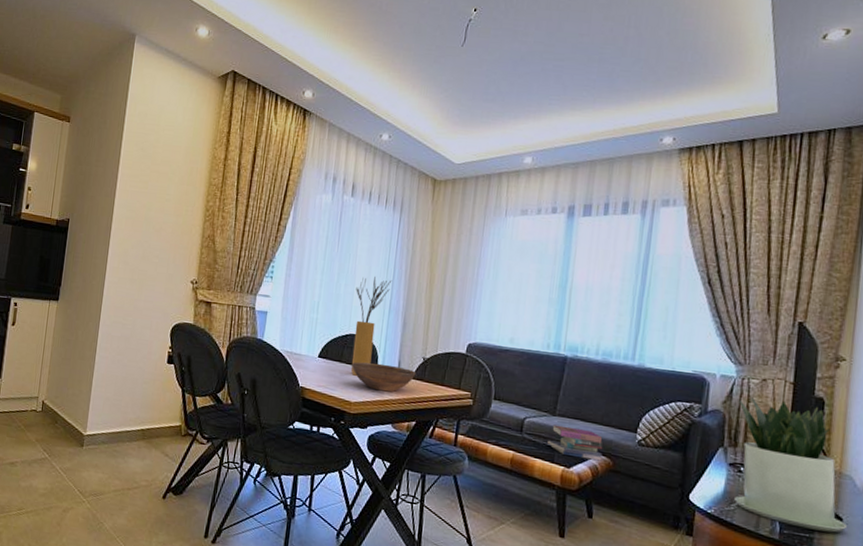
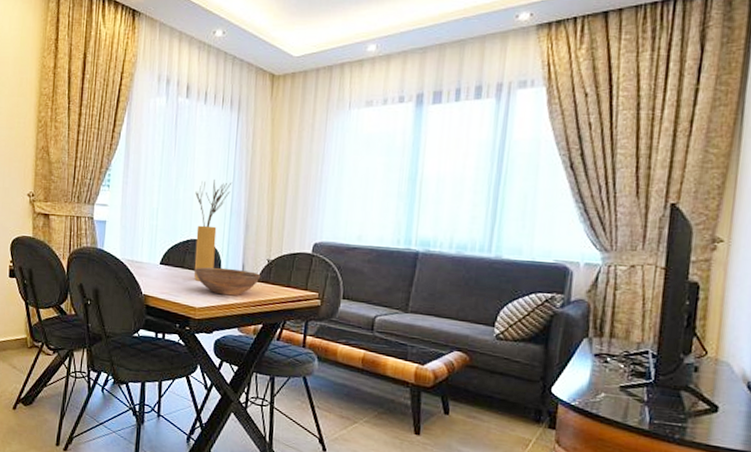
books: present [548,424,603,461] -> none [400,321,459,357]
planter: present [733,397,848,533] -> none [599,285,724,421]

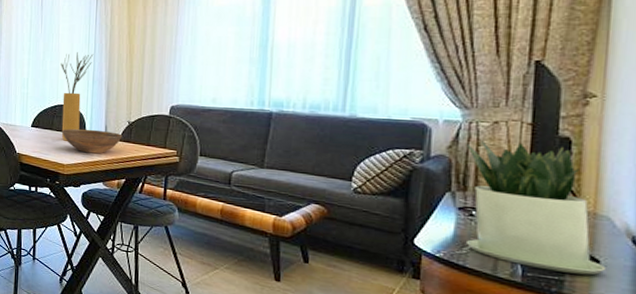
planter: none [599,285,724,421] -> present [465,141,607,275]

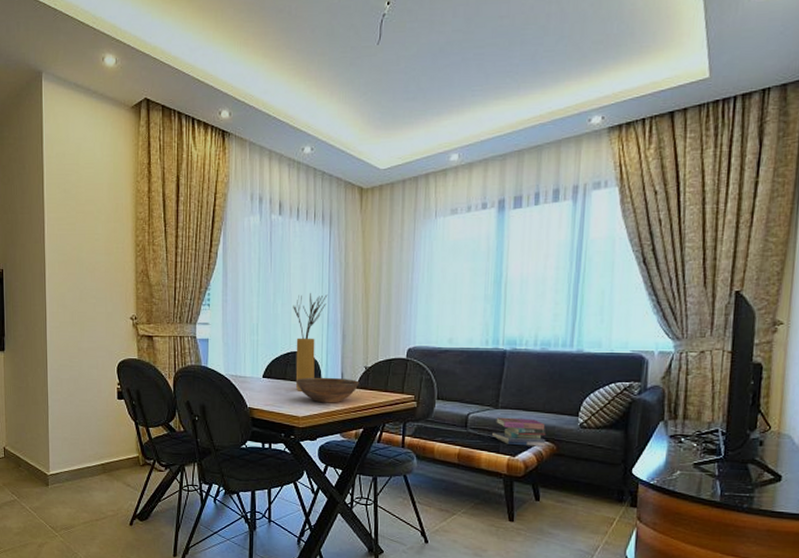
books: none [257,176,316,209] -> present [492,417,547,447]
planter: present [465,141,607,275] -> none [675,370,787,490]

